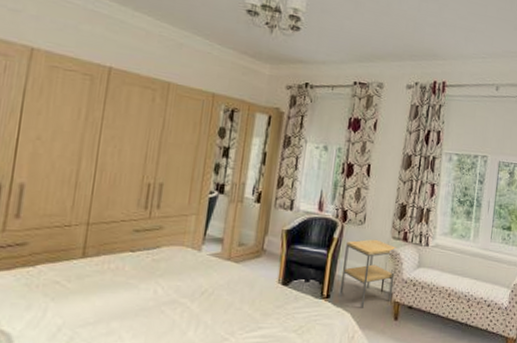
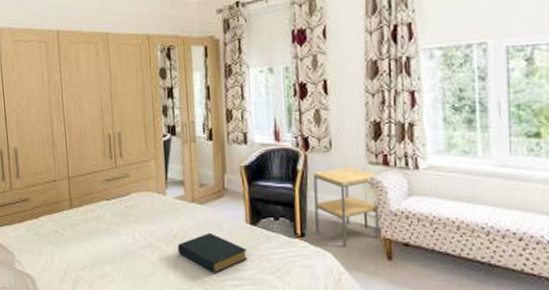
hardback book: none [203,290,275,332] -> present [177,232,248,274]

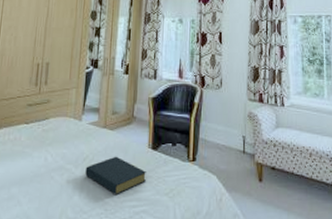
side table: present [313,166,380,247] -> none [204,102,255,170]

